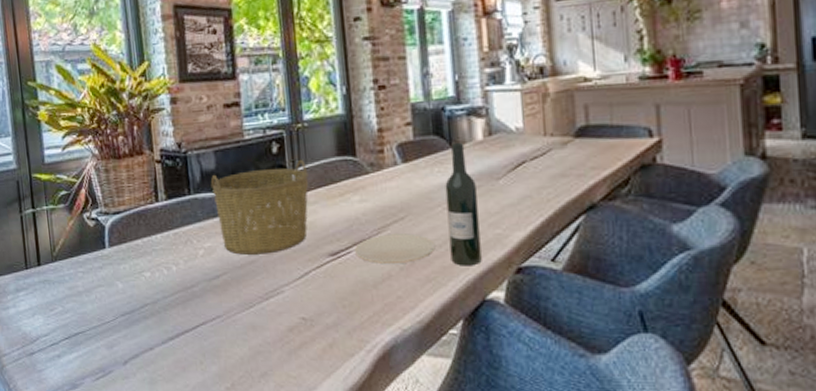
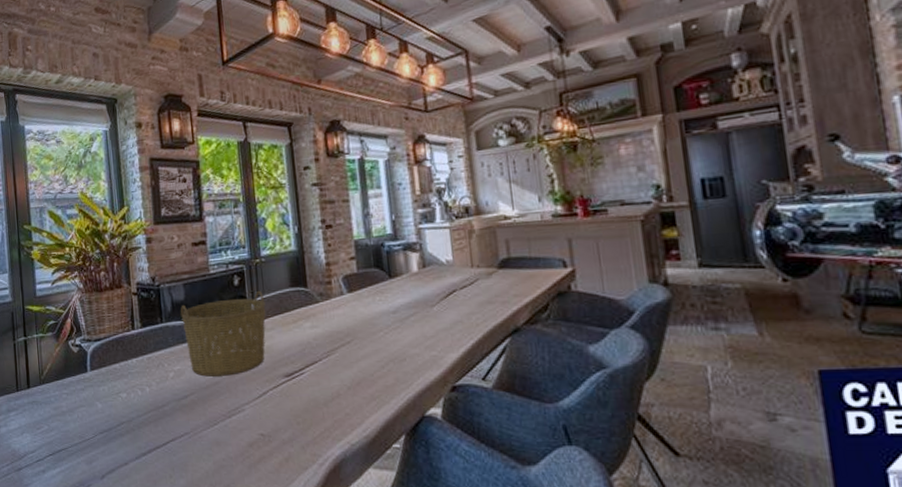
plate: present [355,233,436,265] -> none [307,356,379,385]
wine bottle: present [445,142,482,266] -> none [385,273,420,385]

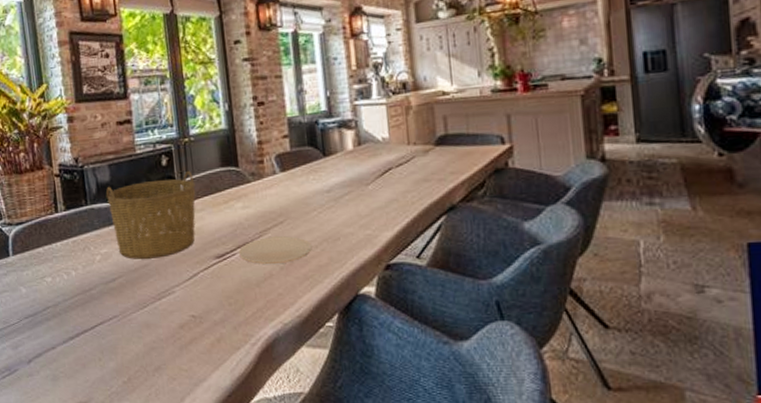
plate: none [307,356,379,385] -> present [239,236,312,265]

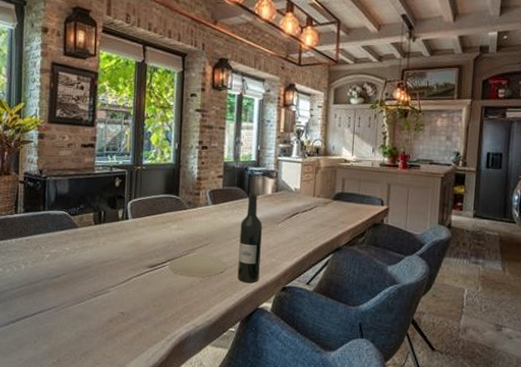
basket: present [105,170,196,259] -> none [62,193,141,262]
wine bottle: none [319,152,354,265] -> present [237,193,262,283]

